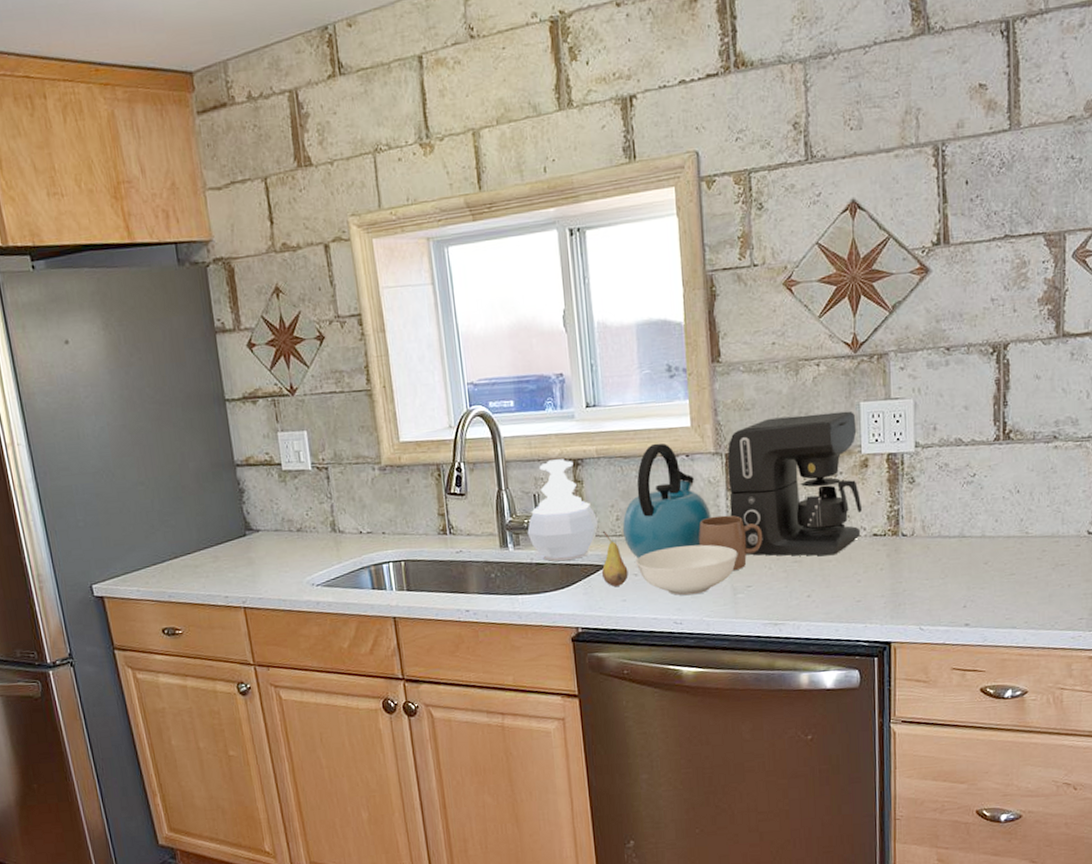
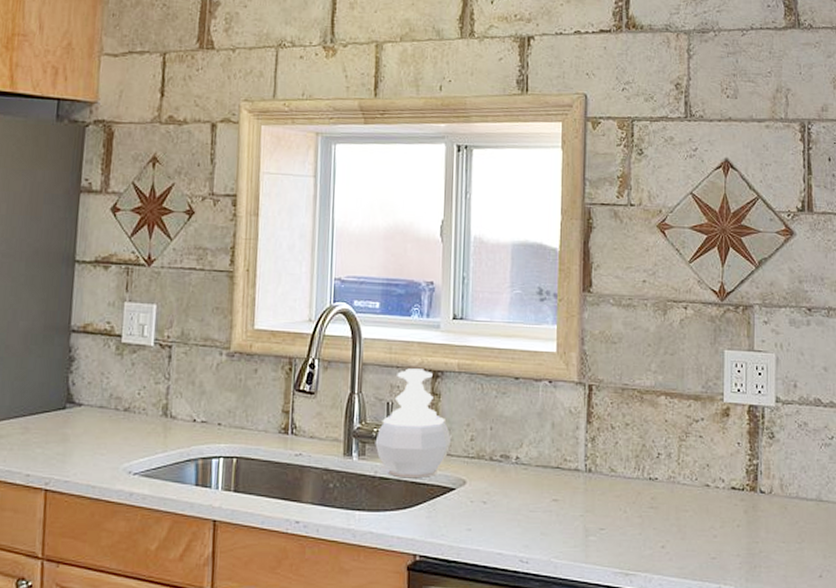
fruit: present [601,530,628,587] -> none [448,450,477,513]
kettle: present [622,443,711,559] -> none [475,365,569,485]
bowl: present [635,544,738,596] -> none [486,476,593,532]
mug: present [698,515,763,571] -> none [553,448,620,510]
coffee maker: present [727,411,862,556] -> none [589,354,721,505]

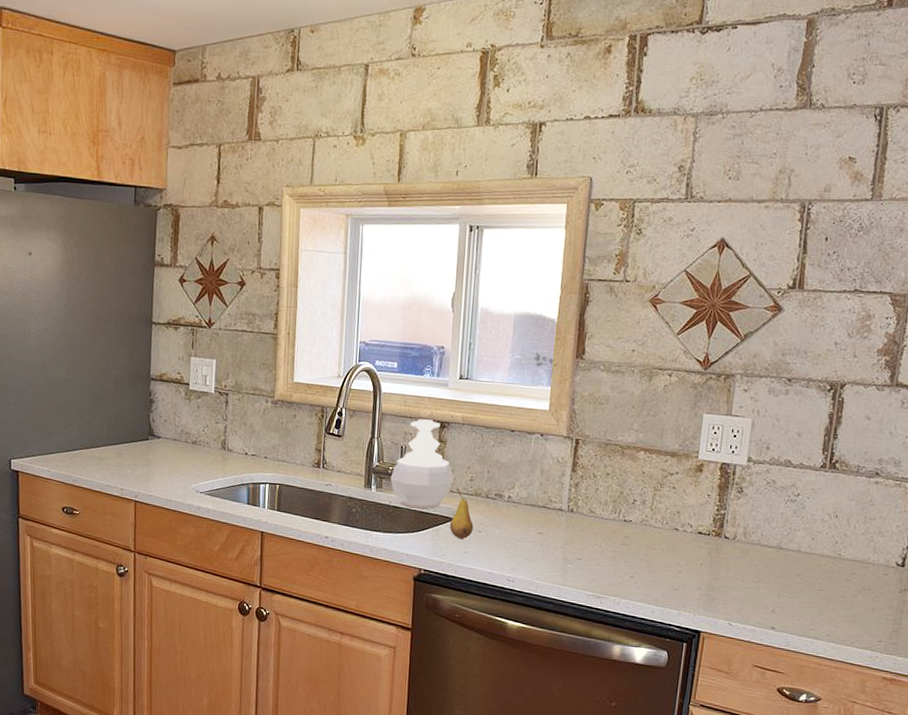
fruit: none [448,450,477,513] -> present [449,488,474,539]

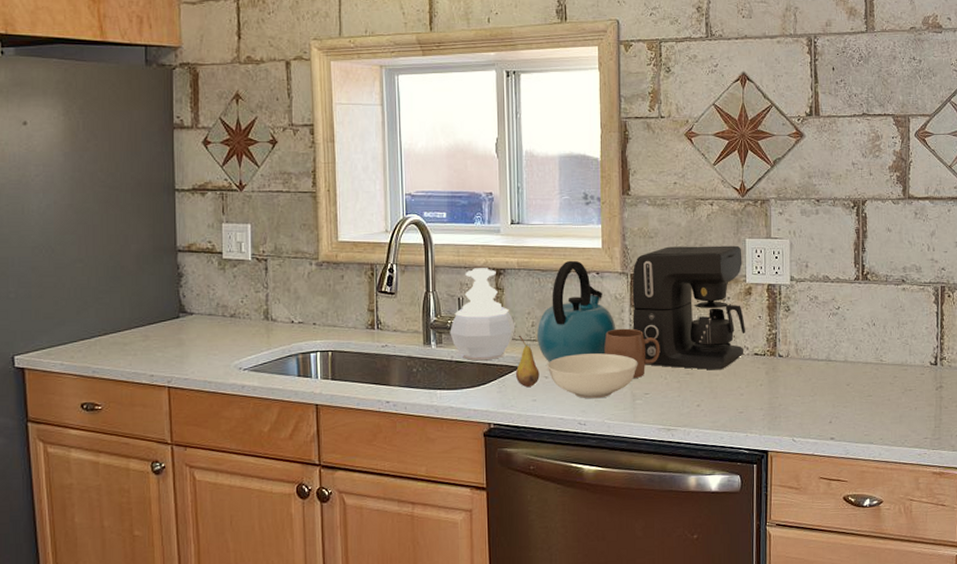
kettle: none [474,419,555,518] -> present [536,260,616,362]
bowl: none [481,512,574,558] -> present [547,353,638,399]
mug: none [539,491,599,543] -> present [603,328,660,379]
coffee maker: none [572,414,698,545] -> present [632,245,745,370]

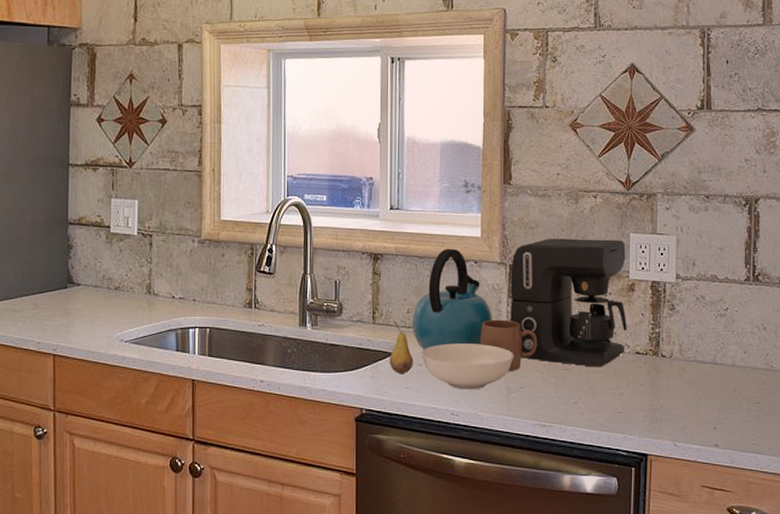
soap dispenser: present [450,268,515,361] -> none [325,252,391,345]

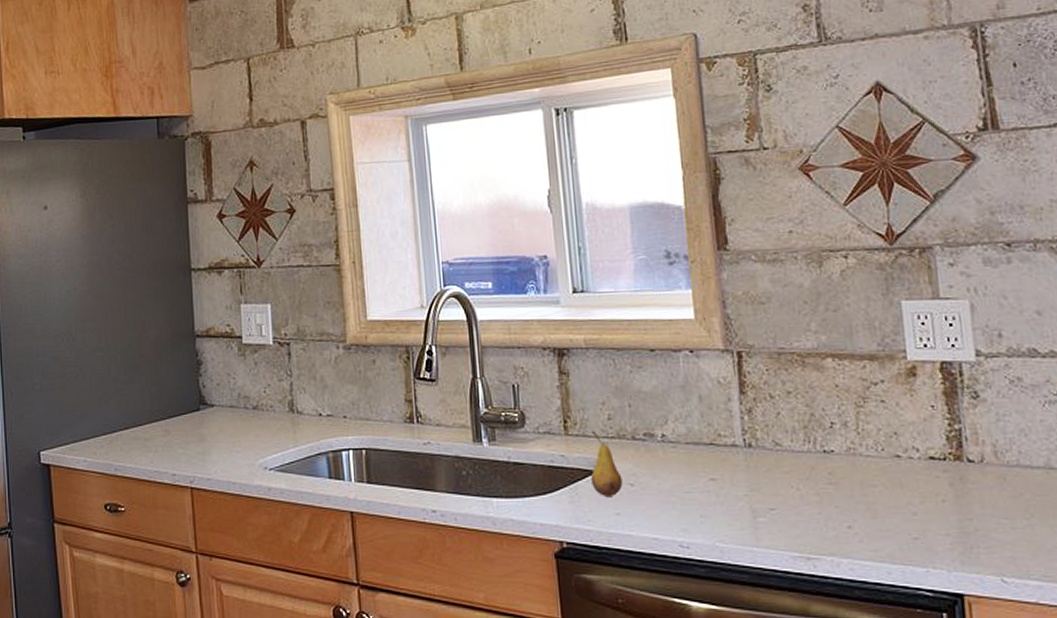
kettle: present [412,248,493,350] -> none [615,335,722,466]
bowl: present [421,343,514,390] -> none [631,455,757,514]
mug: present [479,319,538,372] -> none [706,422,788,489]
coffee maker: present [510,238,627,367] -> none [739,310,913,479]

